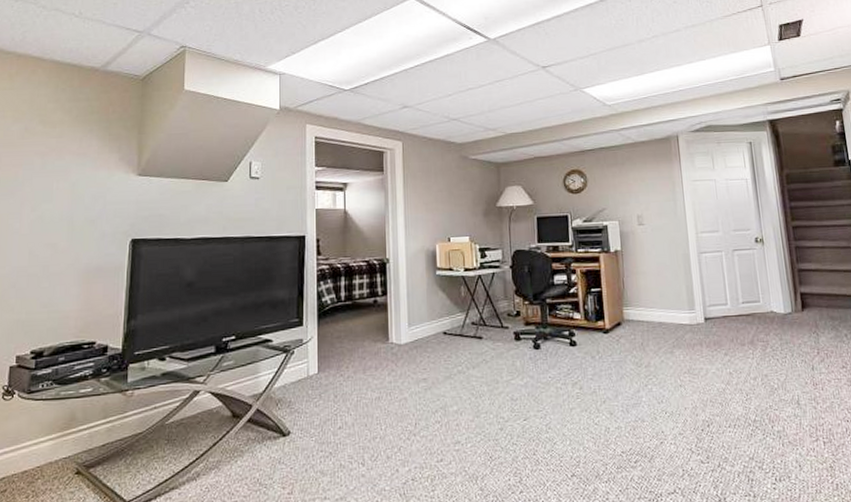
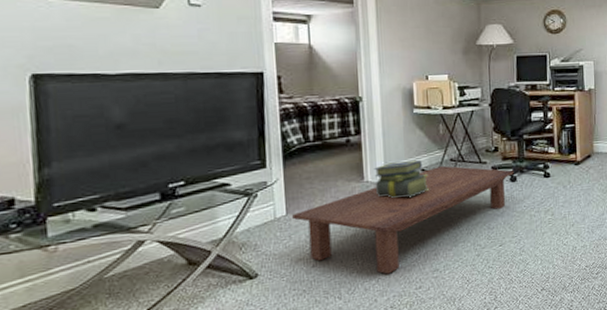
coffee table: none [323,329,537,443] -> present [292,165,514,274]
stack of books: none [398,323,450,362] -> present [374,160,429,199]

